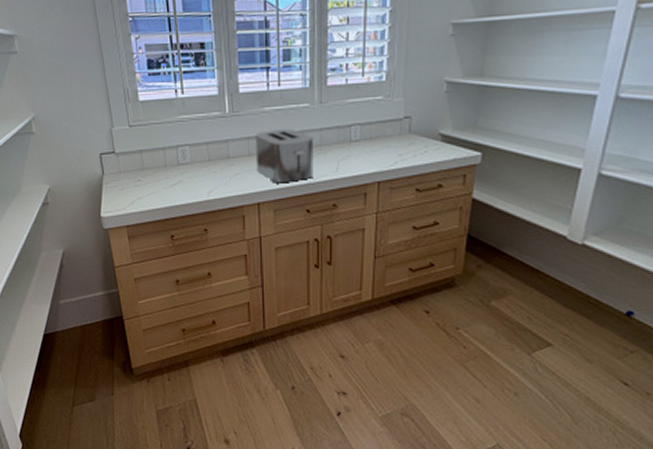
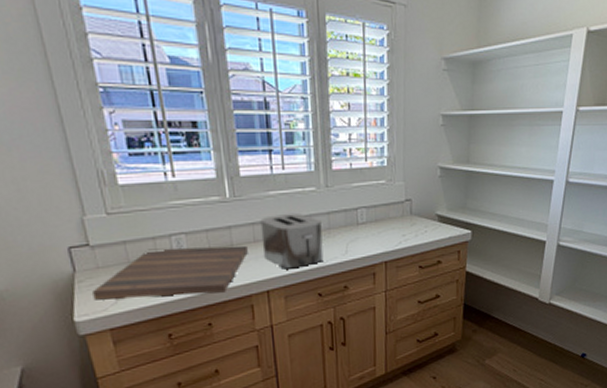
cutting board: none [115,158,242,201] -> present [93,245,248,300]

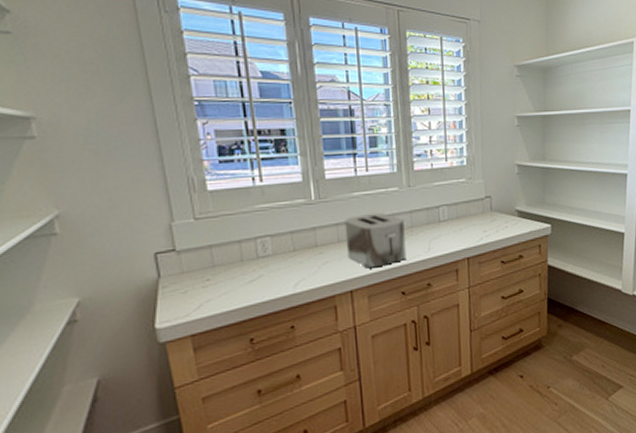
cutting board: present [93,245,248,300] -> none [176,246,332,306]

